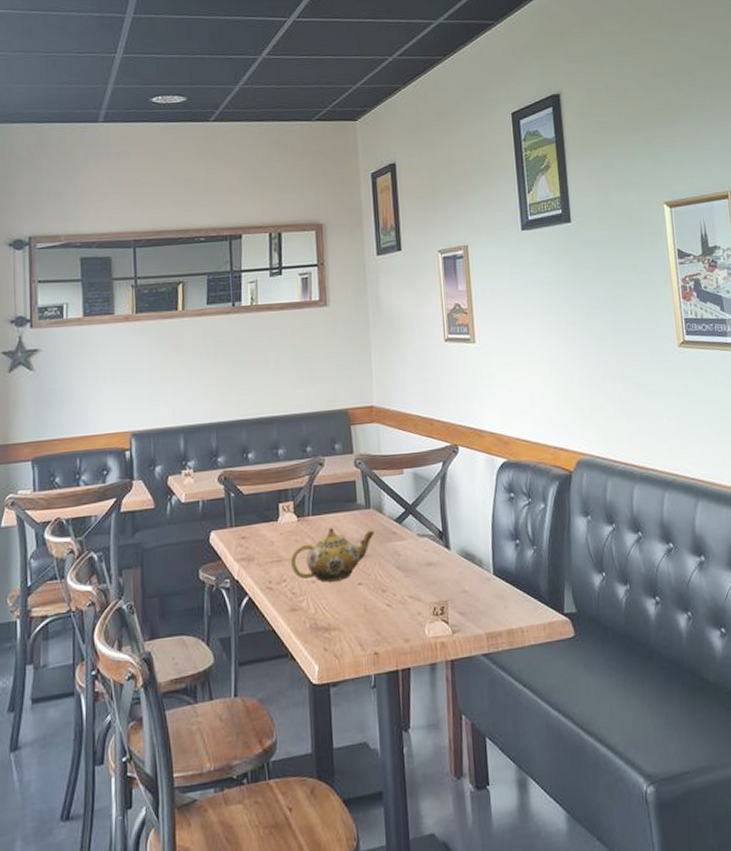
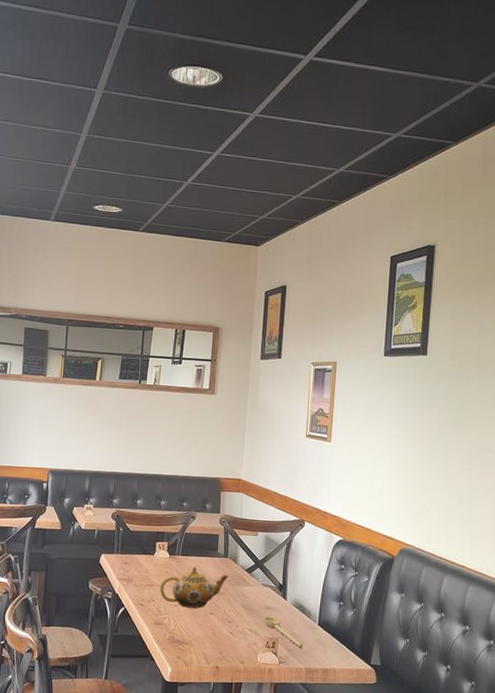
spoon: none [425,574,479,609] -> present [263,616,303,648]

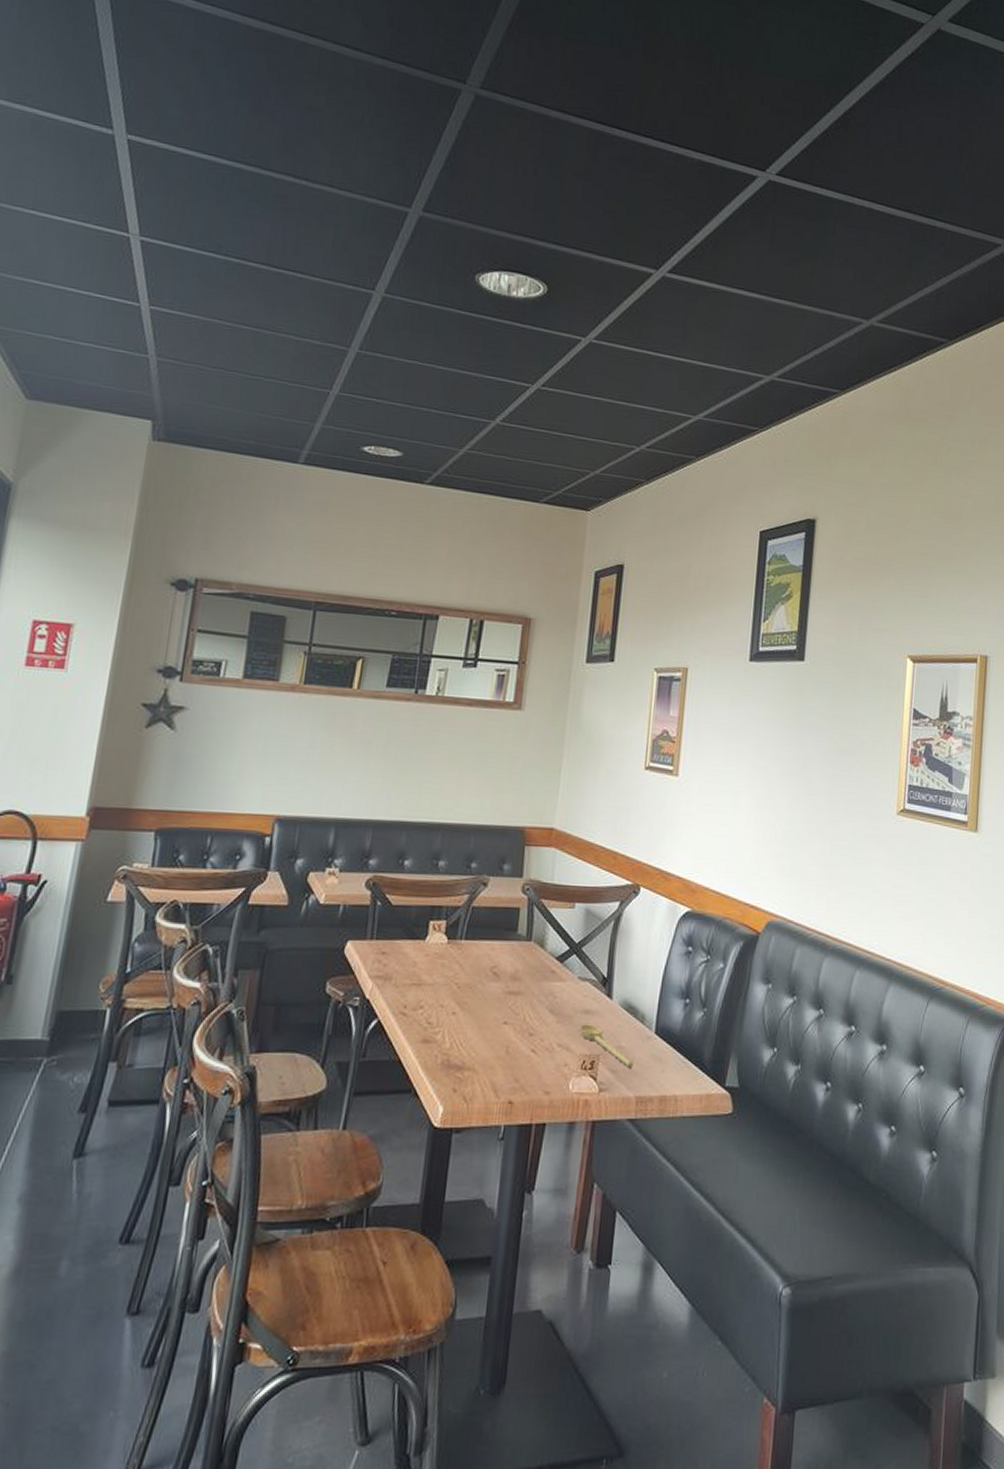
teapot: present [159,567,228,608] -> none [431,955,531,1016]

